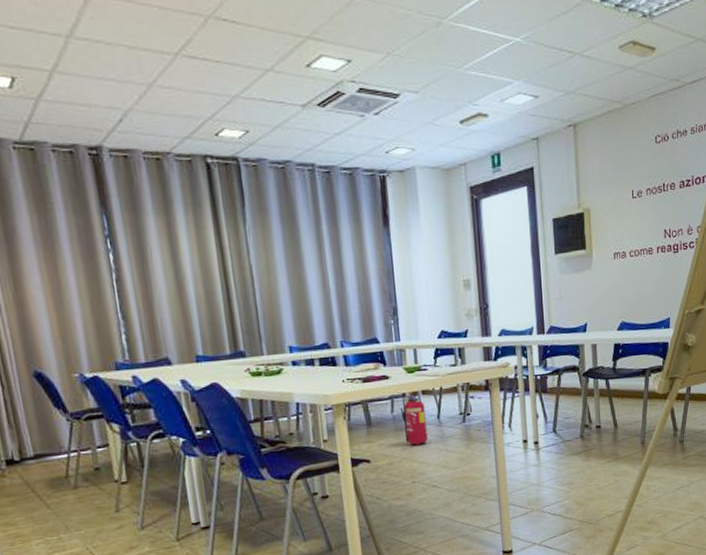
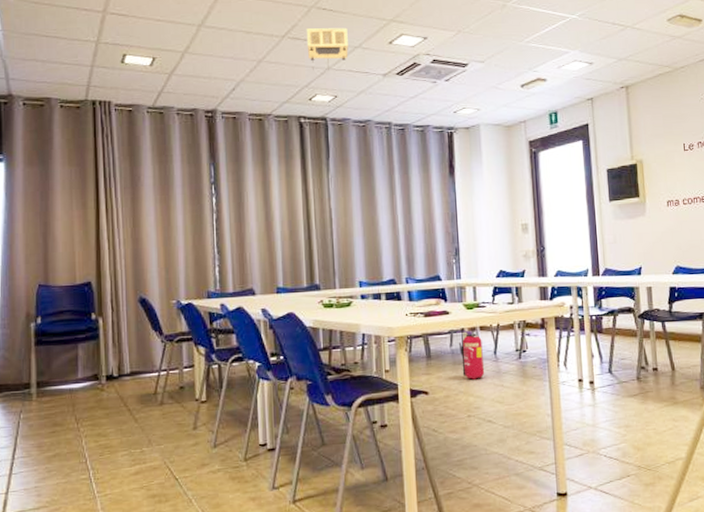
projector: none [204,45,259,100] -> present [306,27,349,71]

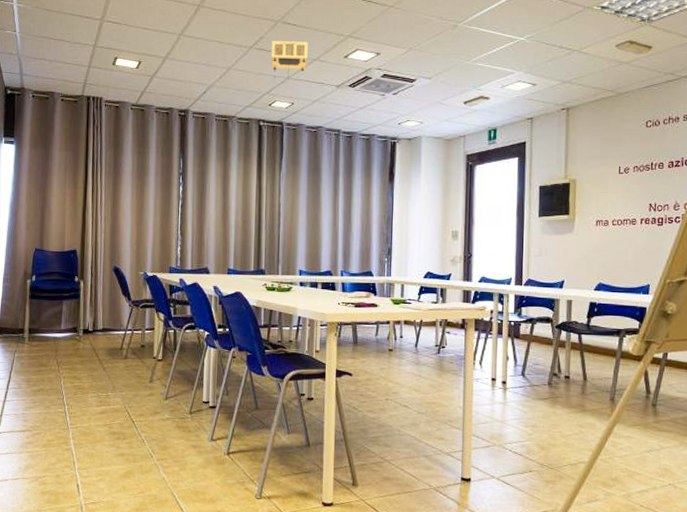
fire extinguisher: present [456,327,485,380] -> none [382,320,405,368]

